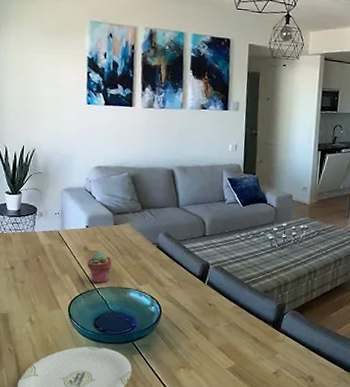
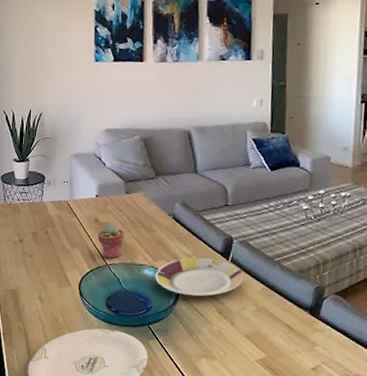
plate: none [140,280,218,316] -> present [155,257,244,297]

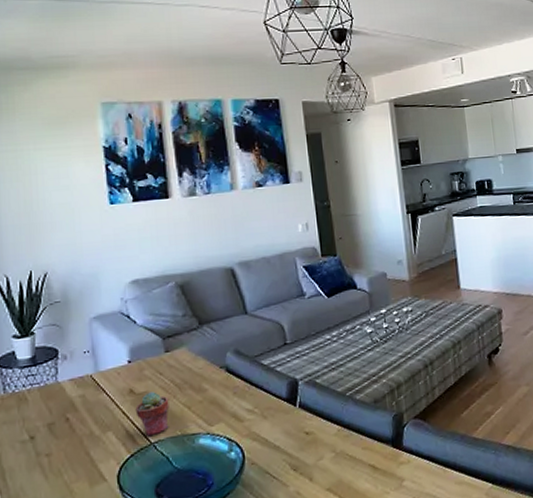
plate: present [155,257,244,297] -> none [213,407,316,459]

